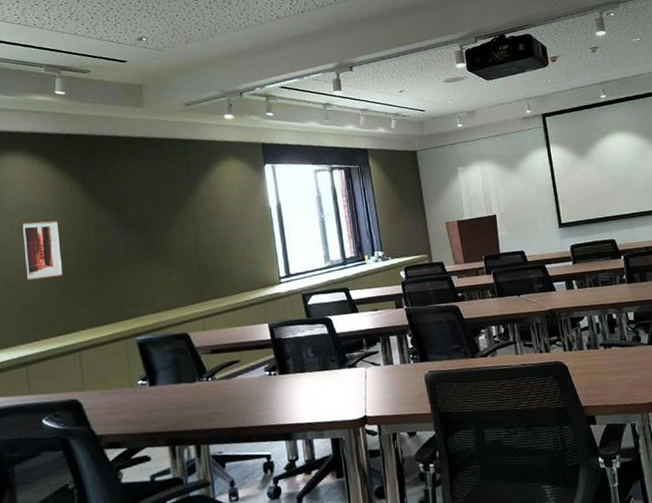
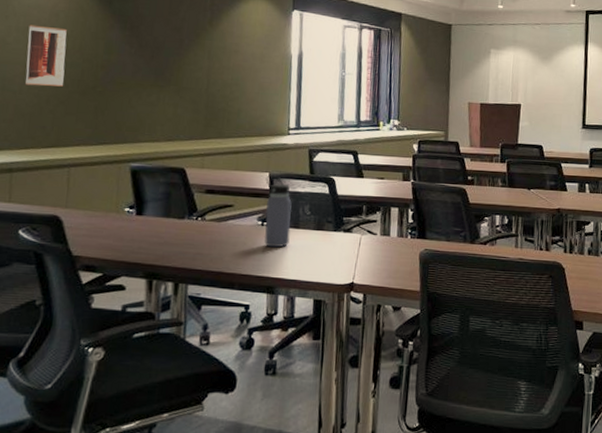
water bottle: none [266,325,299,395] -> present [264,175,292,248]

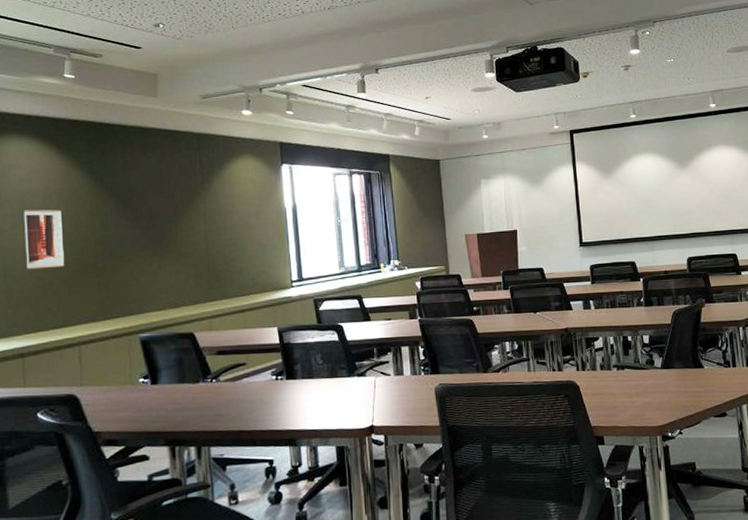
water bottle: present [264,175,292,248] -> none [275,329,305,401]

